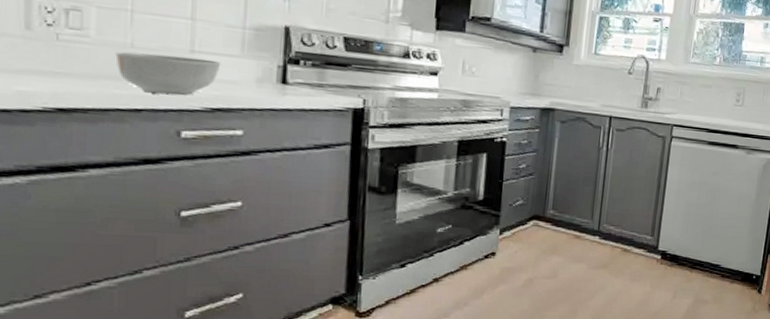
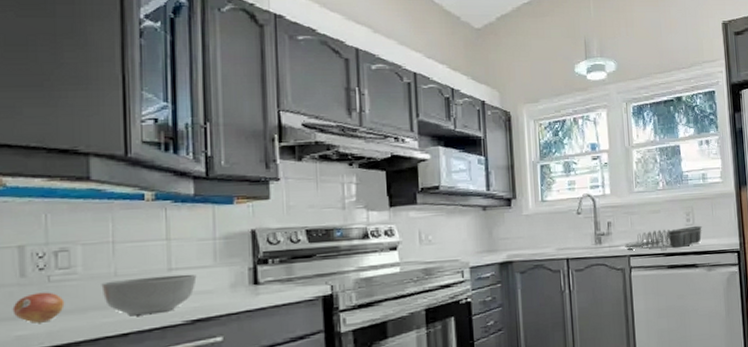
fruit: none [15,49,74,82] -> present [12,292,65,323]
dish rack: none [670,104,750,127] -> present [625,225,702,251]

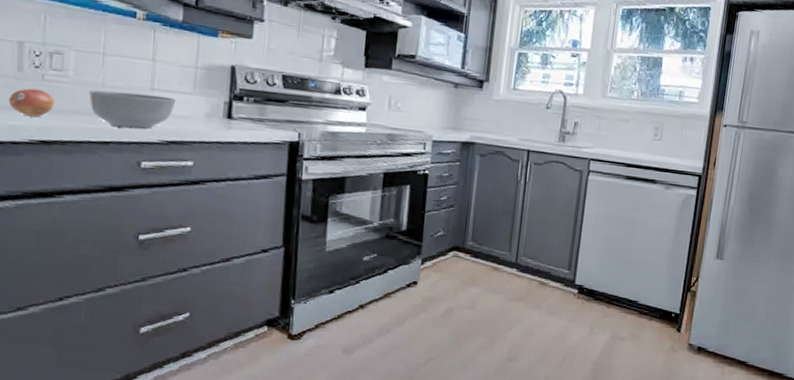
dish rack: present [625,225,702,251] -> none [587,138,668,162]

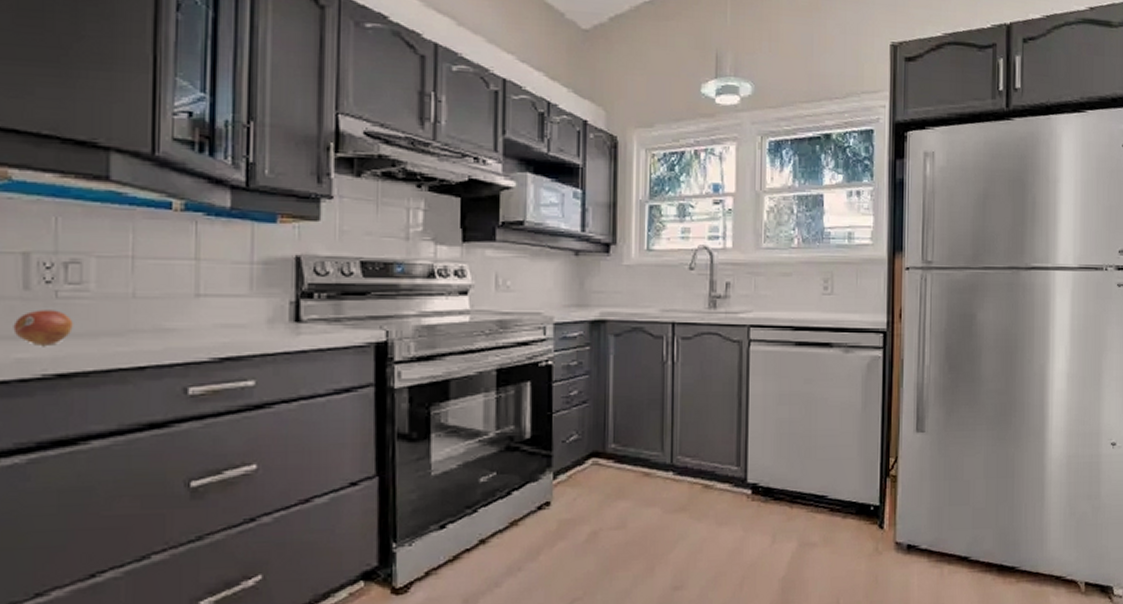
bowl: present [89,89,176,129] -> none [116,302,228,347]

